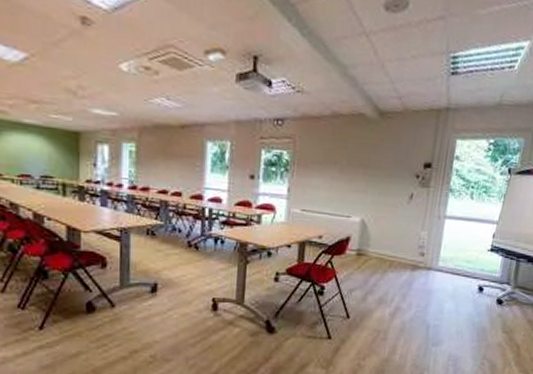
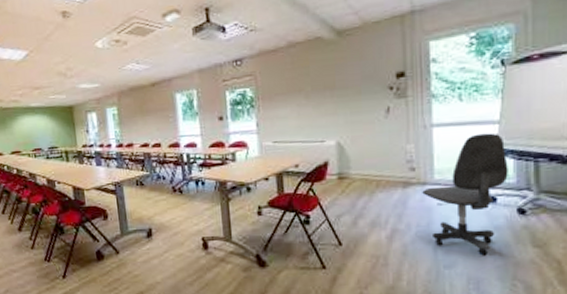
office chair: none [426,230,498,337] -> present [422,133,508,256]

